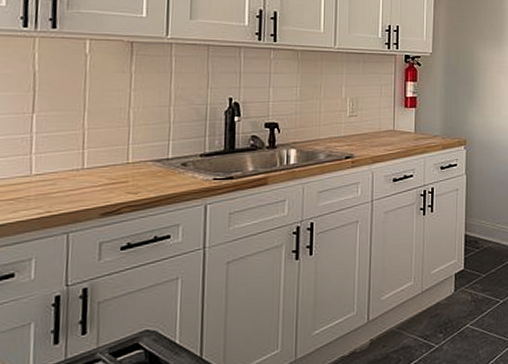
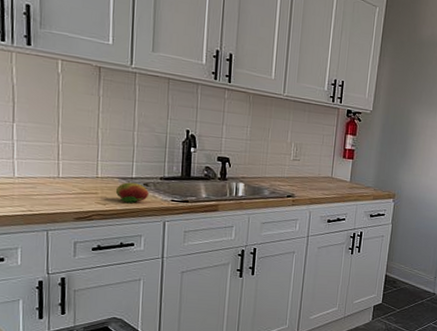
fruit: none [148,164,187,188] -> present [115,182,149,203]

